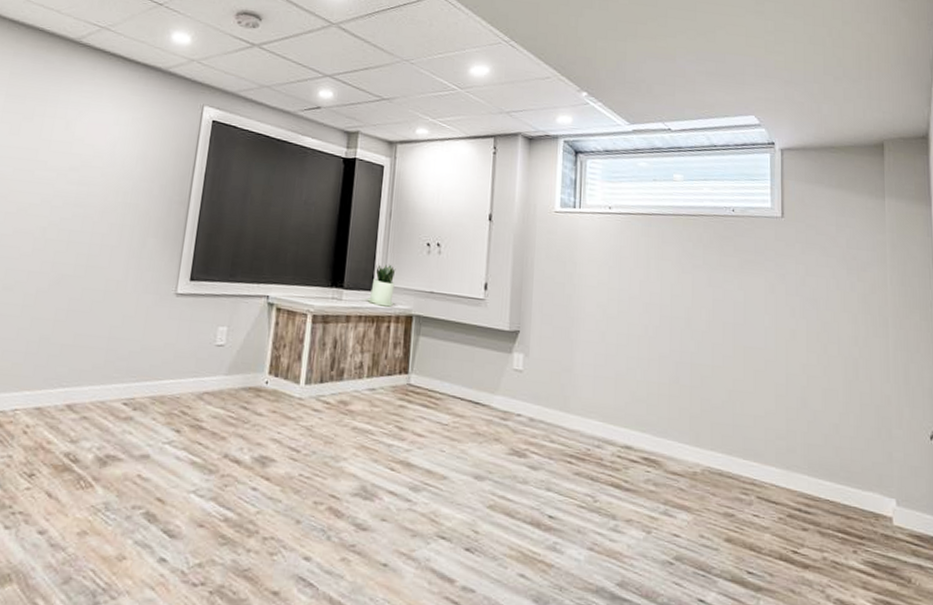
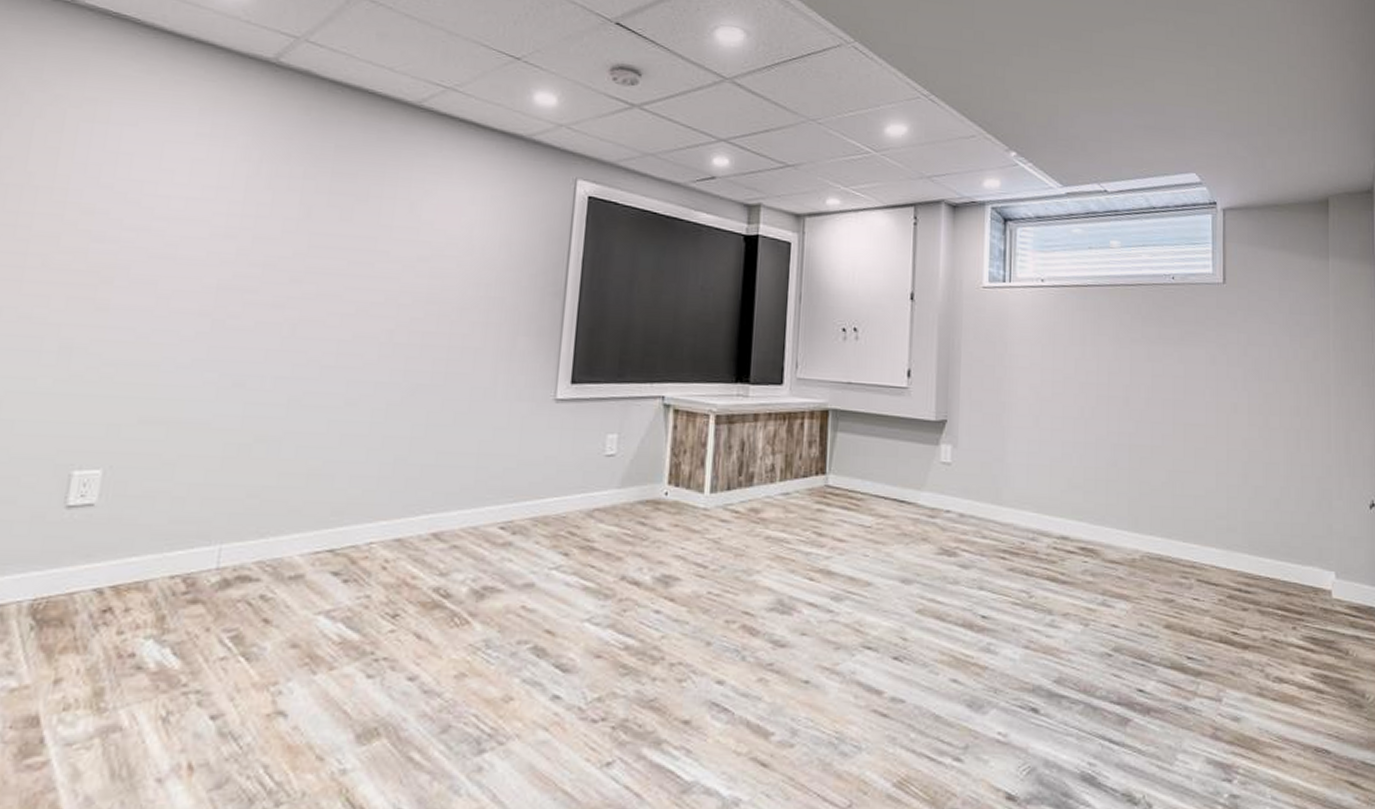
planter: present [367,264,396,307] -> none [777,353,808,402]

